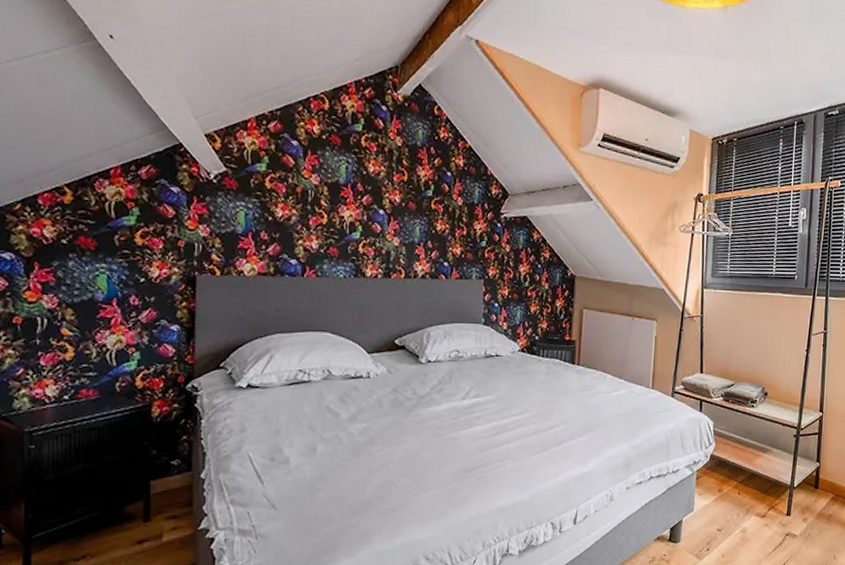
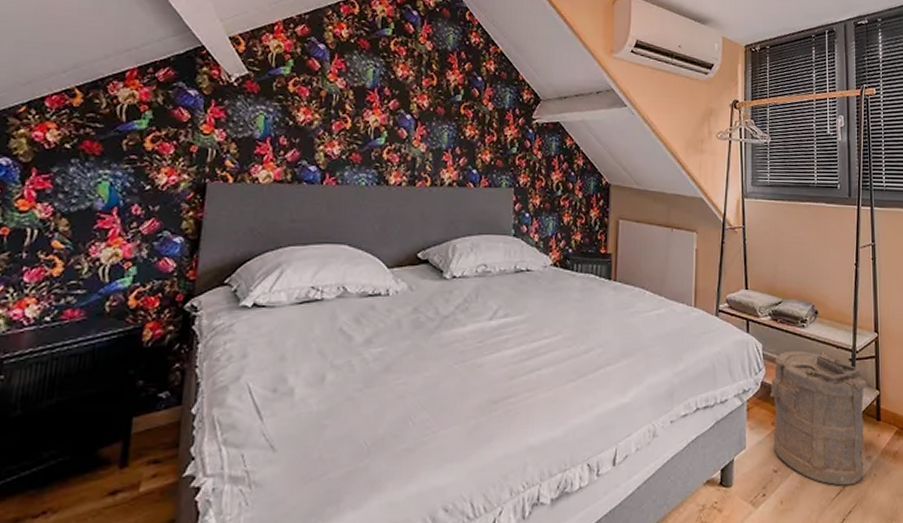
laundry hamper: none [717,427,809,543] -> present [769,350,868,486]

